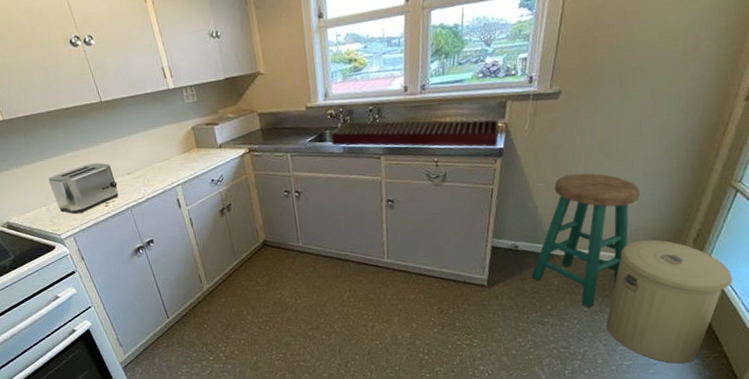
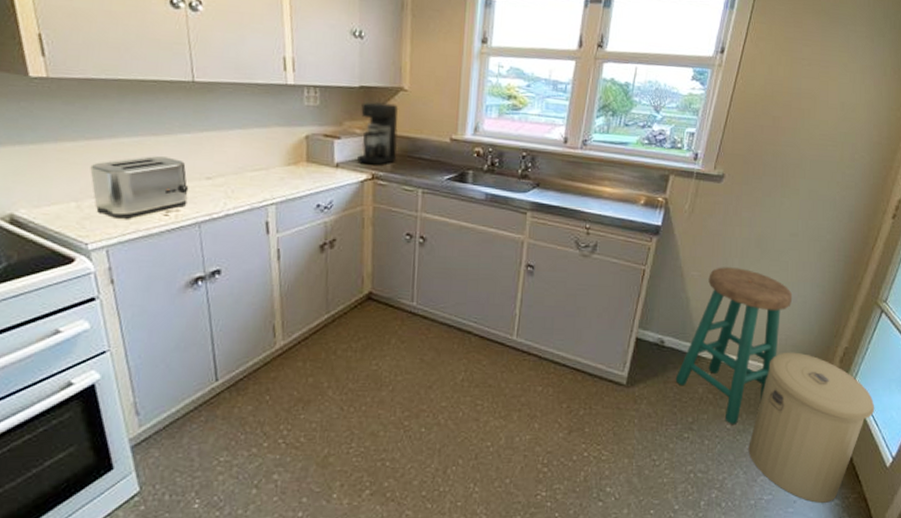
coffee maker: none [229,87,266,142] -> present [356,101,399,166]
dish rack: present [331,111,499,148] -> none [473,158,659,223]

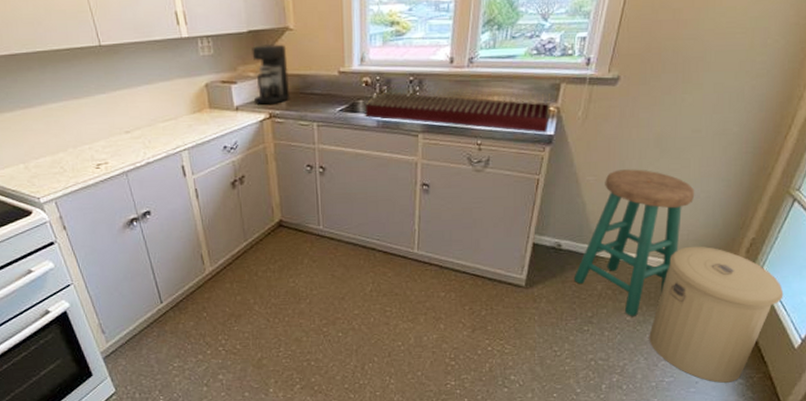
toaster: present [90,156,189,220] -> none [29,117,113,176]
dish rack: none [473,158,659,223] -> present [364,84,550,134]

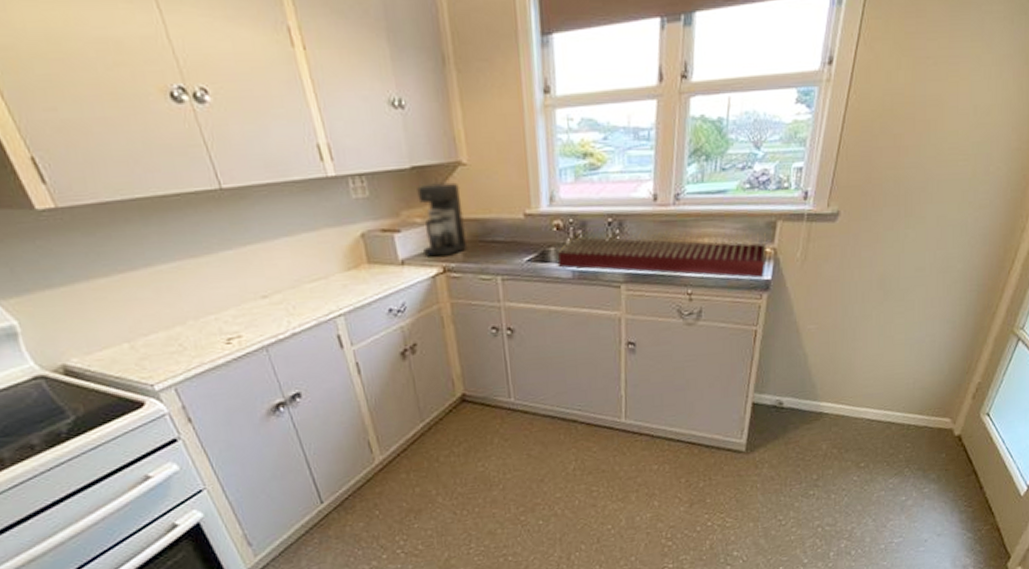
stool: present [573,169,695,316] -> none [797,314,920,476]
can: present [649,246,784,383] -> none [877,394,1010,539]

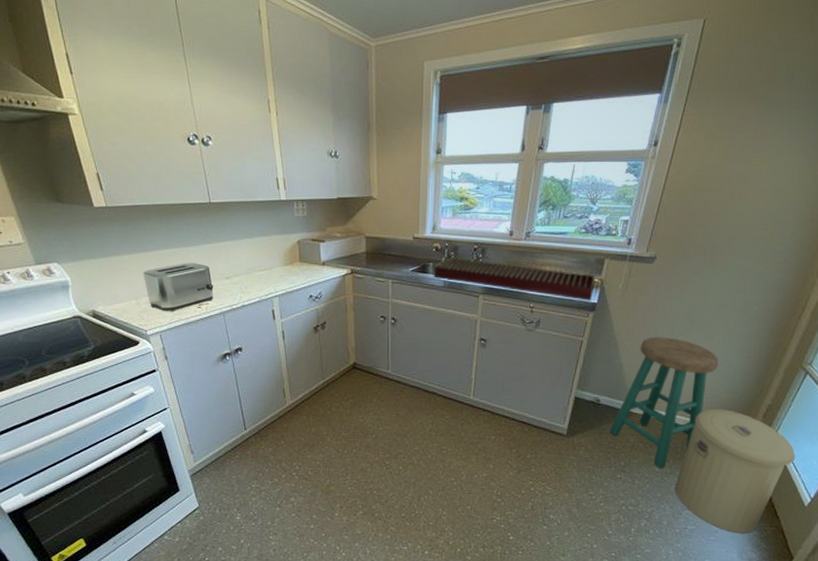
toaster: none [132,279,248,355] -> present [143,263,214,312]
coffee maker: present [417,181,468,258] -> none [338,209,371,263]
stool: none [797,314,920,476] -> present [609,337,719,468]
can: none [877,394,1010,539] -> present [675,408,796,534]

